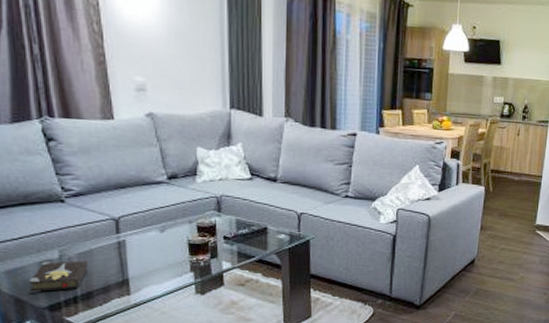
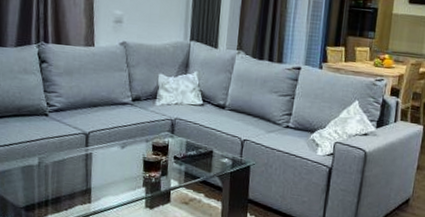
hardback book: present [28,260,88,293] -> none [12,166,61,194]

